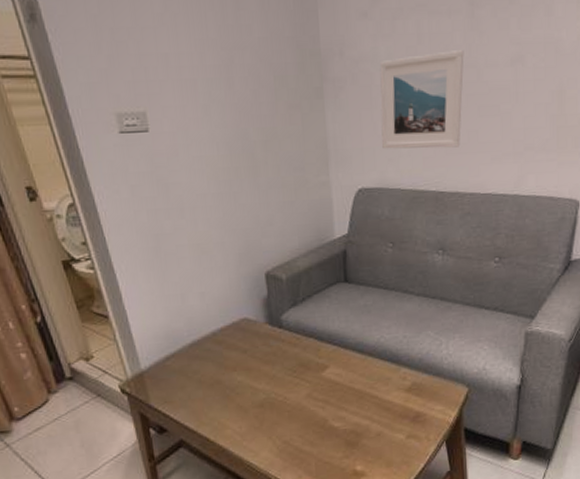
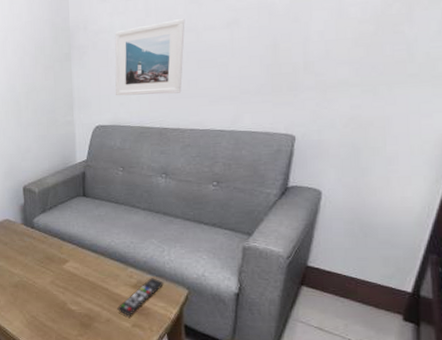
remote control: none [389,377,441,427] -> present [117,278,164,316]

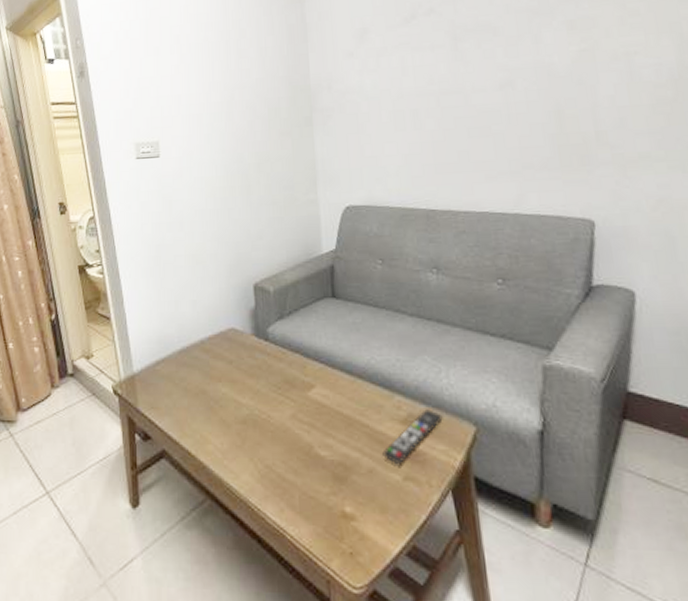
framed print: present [115,19,185,96] -> none [366,79,451,170]

